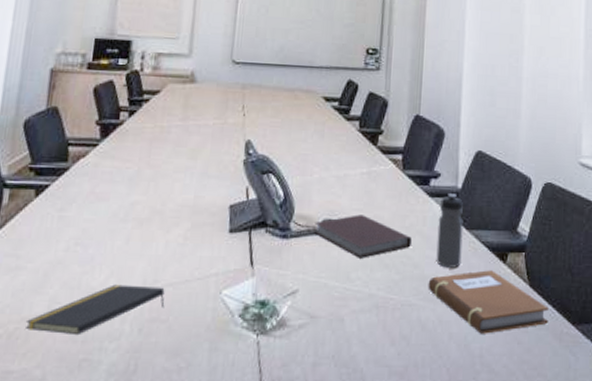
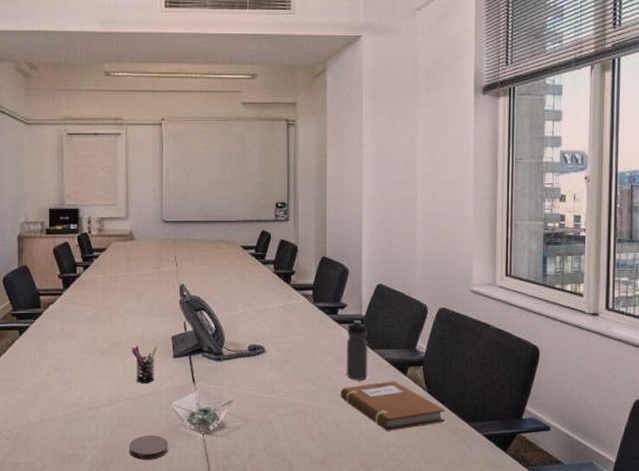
notepad: present [25,284,165,336] -> none [25,399,128,437]
coaster: none [159,334,213,368] -> present [129,434,169,460]
pen holder: none [178,215,211,265] -> present [132,345,157,383]
notebook: present [314,214,412,258] -> none [242,340,324,375]

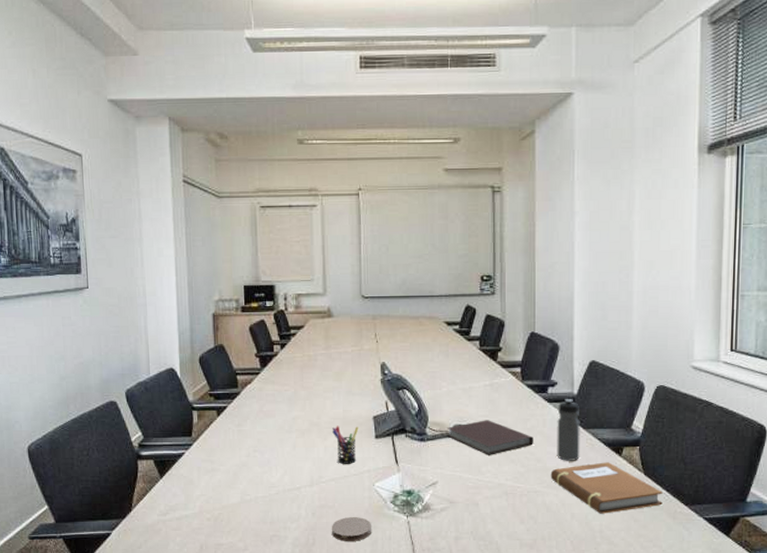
notebook: none [242,340,324,375] -> present [447,420,533,455]

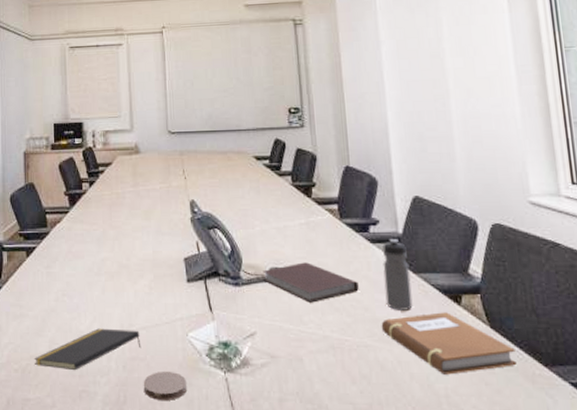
notepad: none [226,480,330,518] -> present [33,328,142,371]
pen holder: present [332,425,359,464] -> none [142,268,169,311]

